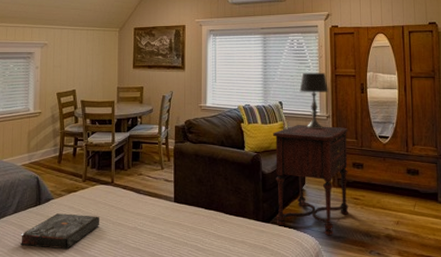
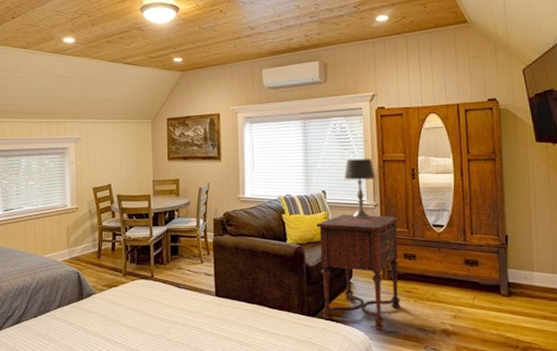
book: present [21,213,100,250] -> none [66,308,142,344]

